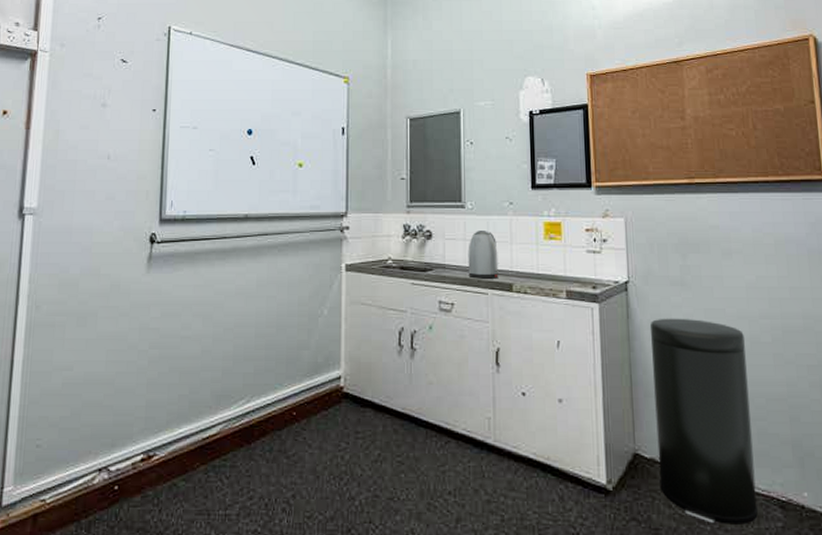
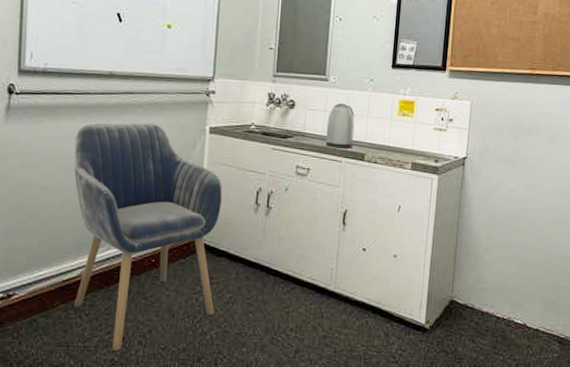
chair: none [213,265,362,521] -> present [74,123,222,352]
pedal bin: present [651,318,758,525] -> none [468,190,554,355]

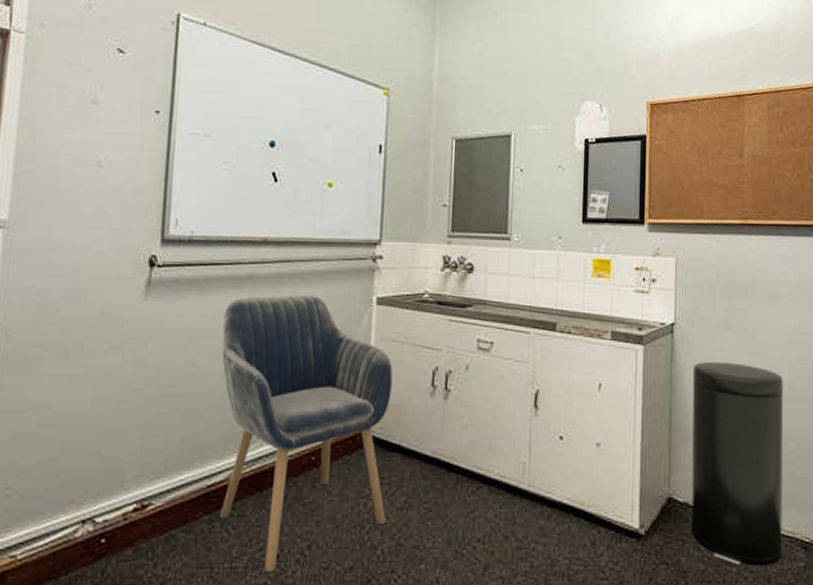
kettle: present [325,103,355,149] -> none [510,265,543,317]
pedal bin: none [468,190,554,355] -> present [691,361,783,566]

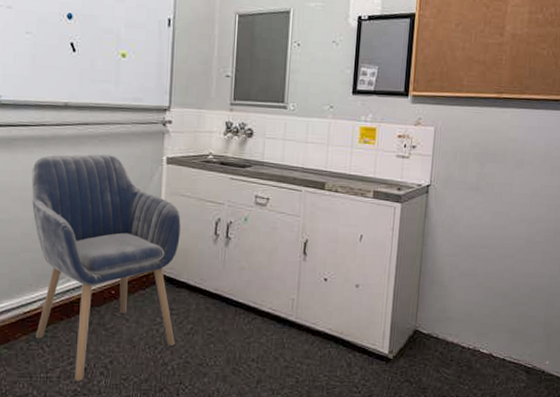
pedal bin: present [691,361,783,566] -> none [432,218,522,385]

